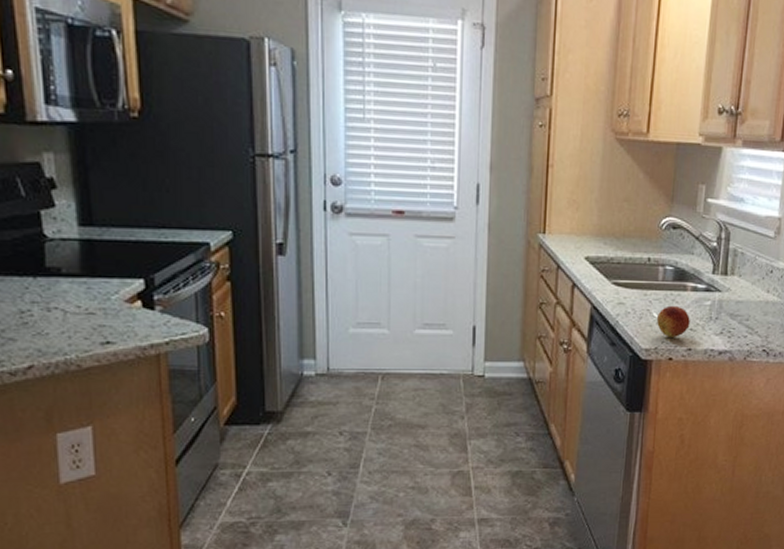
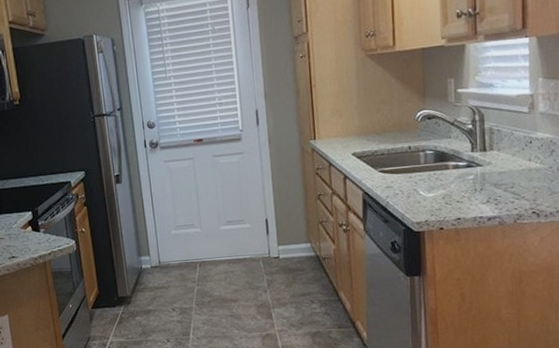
fruit: present [656,305,690,339] -> none [423,183,456,211]

